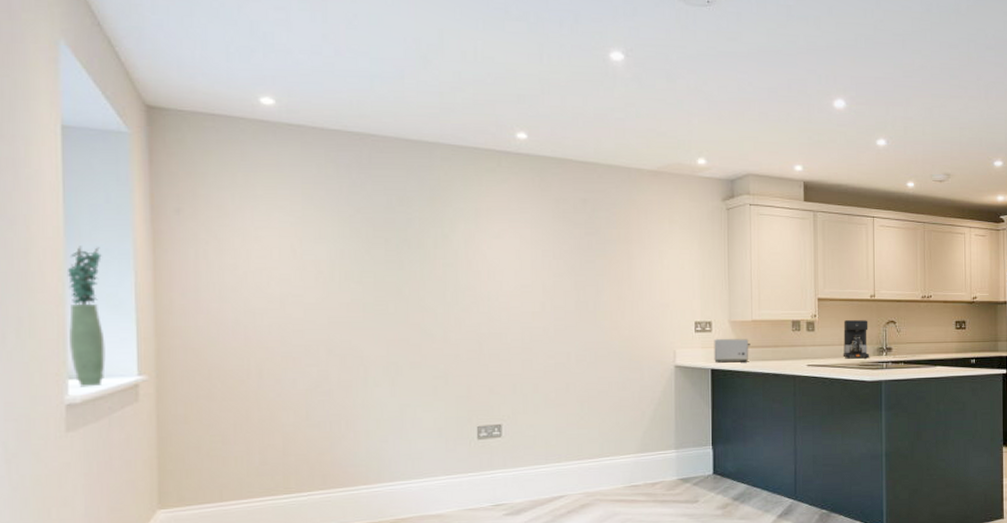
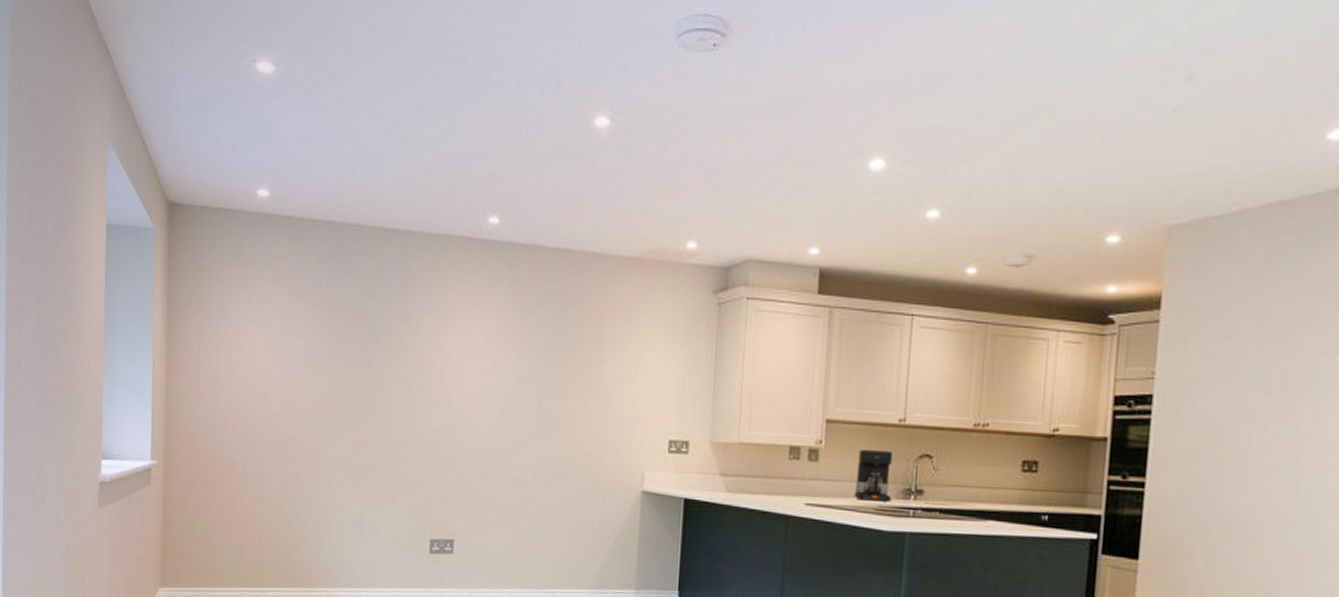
vase: present [68,246,106,387] -> none [104,336,130,468]
toaster: present [714,338,750,363] -> none [688,462,734,494]

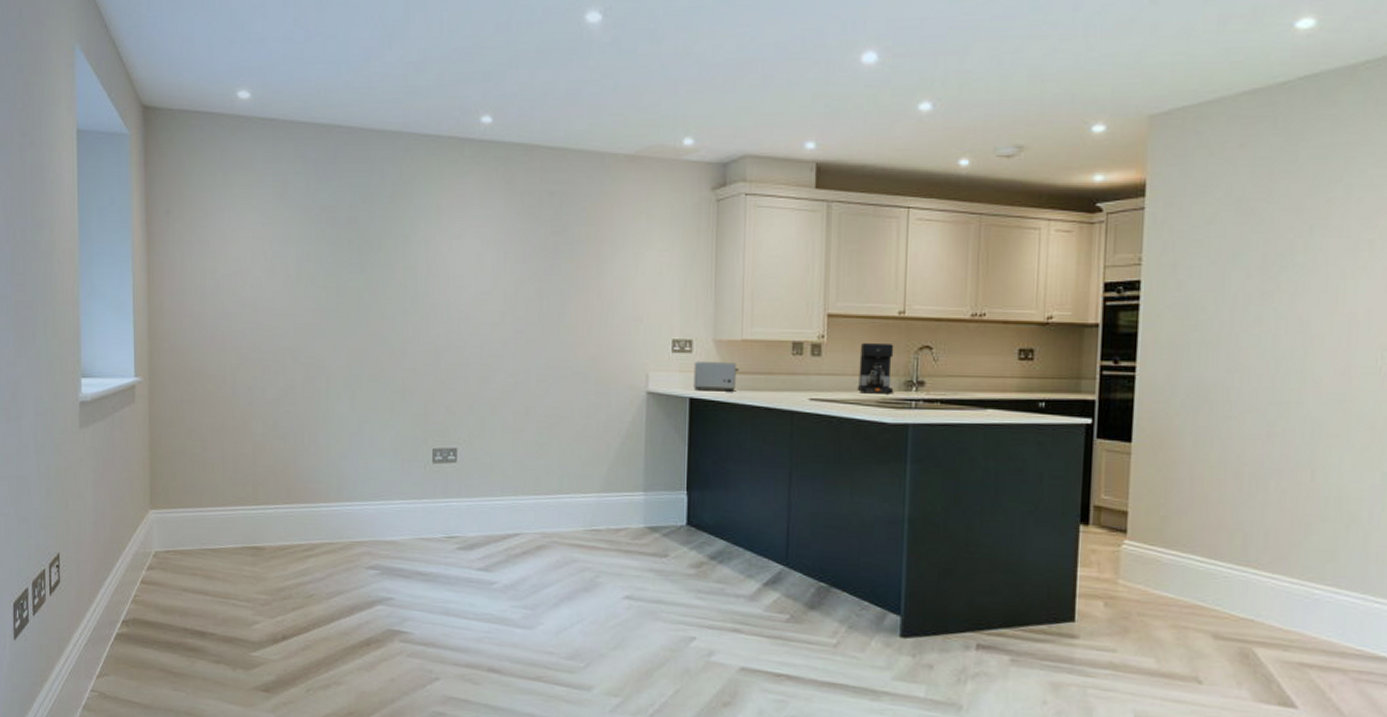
toaster: none [688,462,734,494] -> present [693,360,739,392]

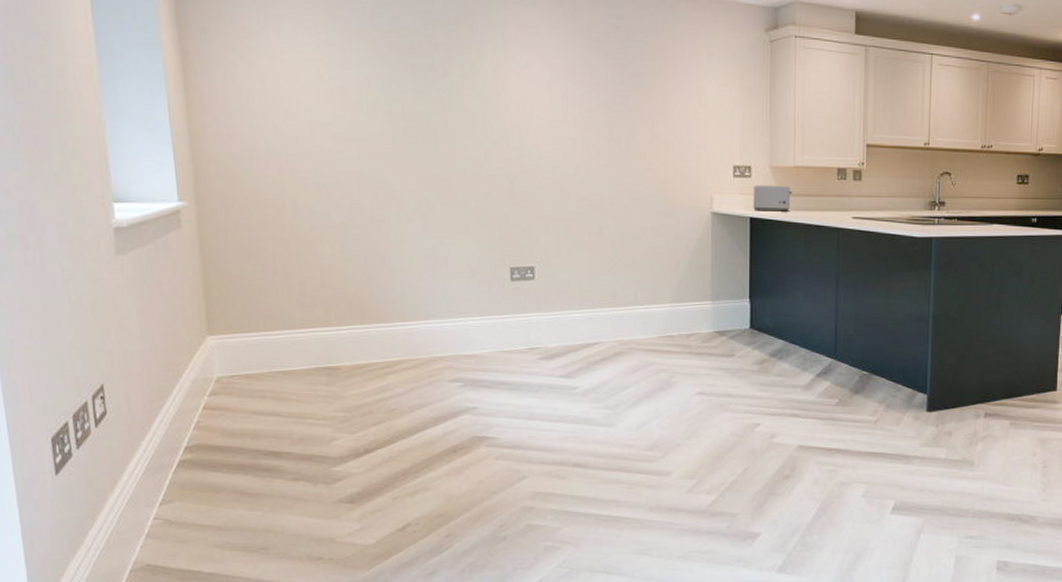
coffee maker: present [857,343,894,394] -> none [891,170,921,213]

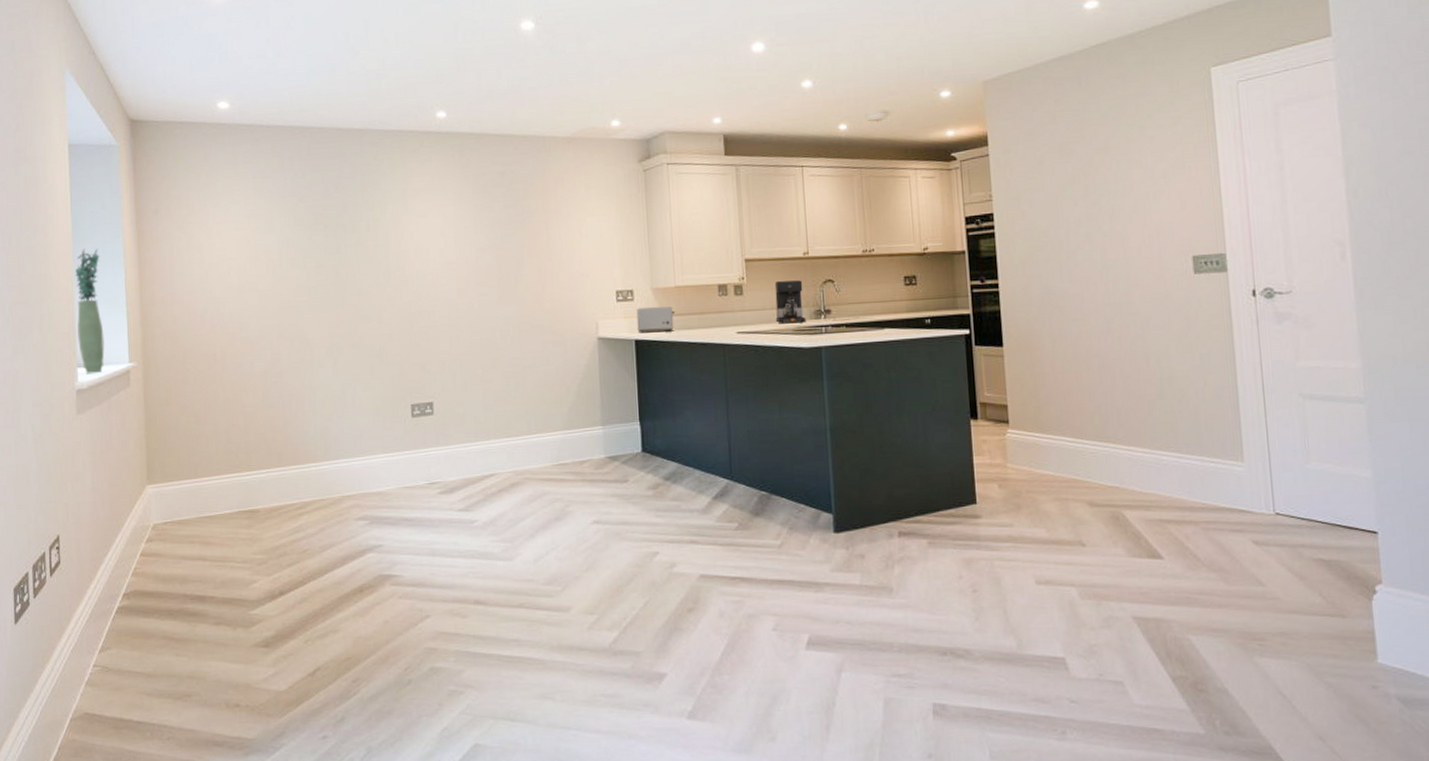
vase: none [103,65,148,211] -> present [75,248,105,374]
coffee maker: none [891,170,921,213] -> present [774,280,807,324]

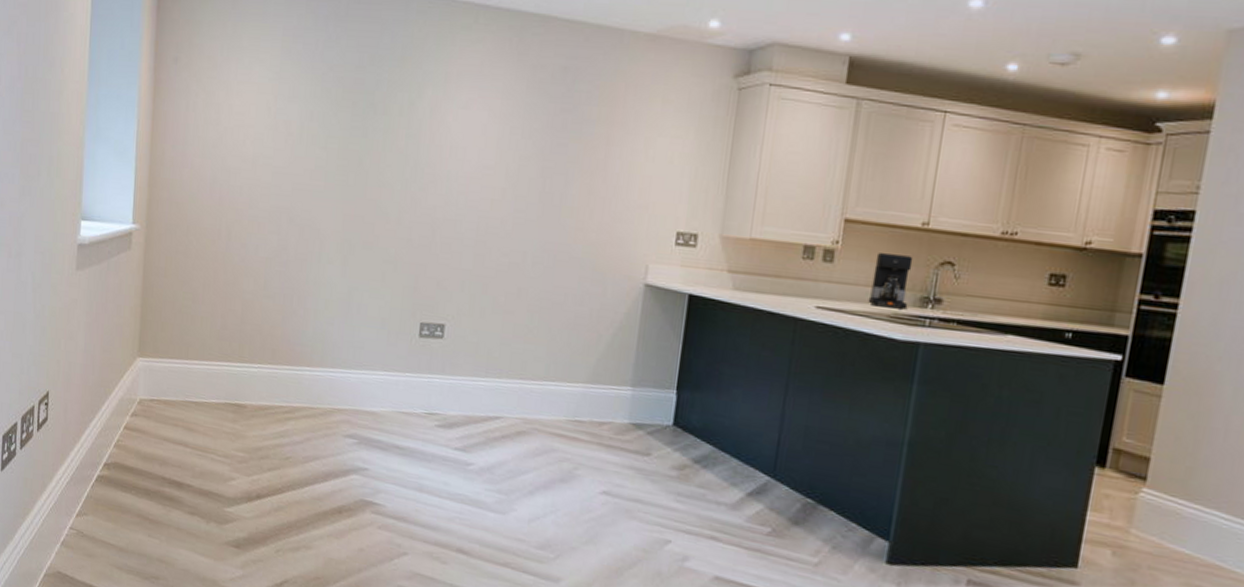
vase: present [75,248,105,374] -> none [84,90,114,230]
toaster: present [636,306,675,333] -> none [694,256,744,292]

